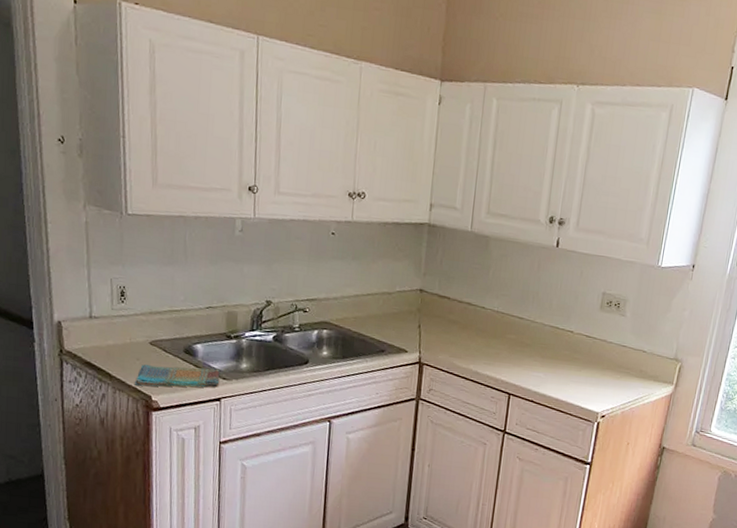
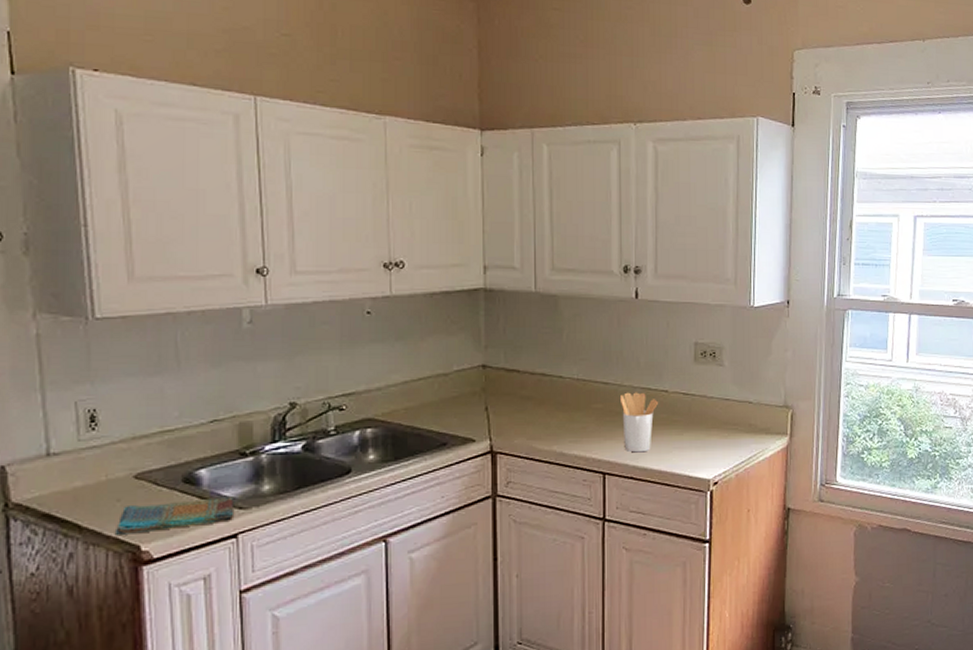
utensil holder: none [529,328,564,381] -> present [621,392,659,453]

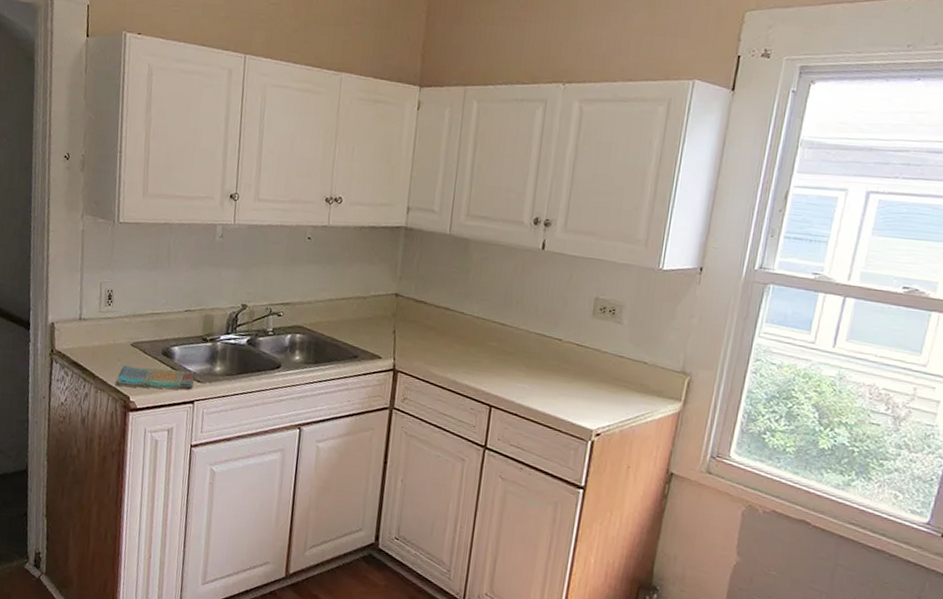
utensil holder: present [621,392,659,453] -> none [512,335,552,394]

